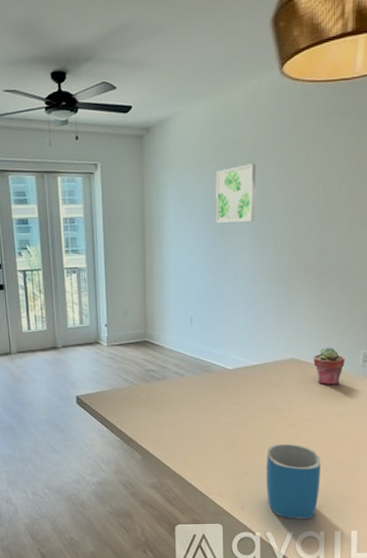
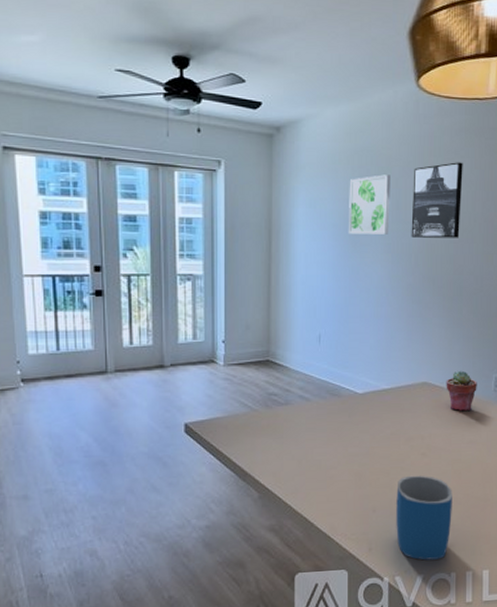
wall art: none [277,145,329,223] -> present [411,162,463,238]

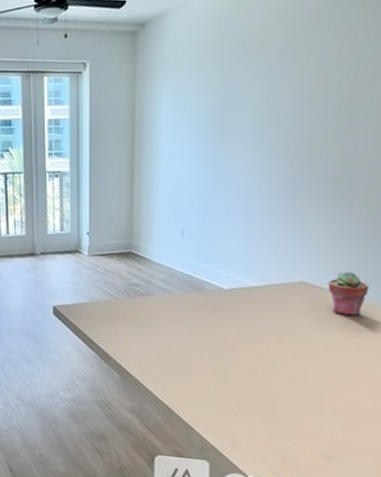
wall art: present [349,174,390,234] -> none [217,60,266,126]
mug: present [396,475,452,560] -> none [264,377,333,469]
wall art: present [411,162,463,238] -> none [289,37,359,126]

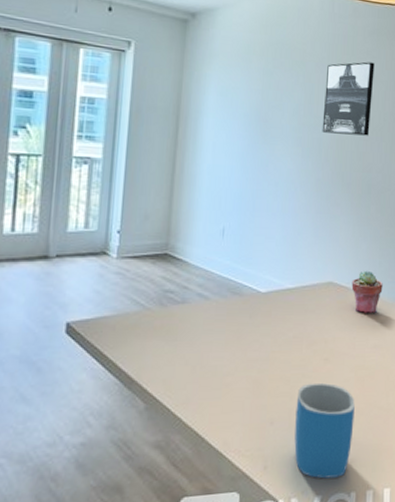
mug: none [264,377,333,469] -> present [294,382,355,479]
wall art: none [289,37,359,126] -> present [322,62,375,136]

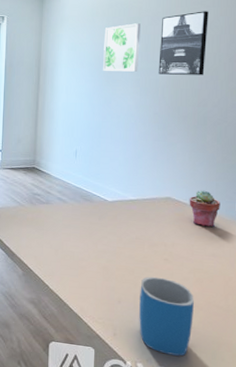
wall art: none [260,68,304,128] -> present [103,23,141,72]

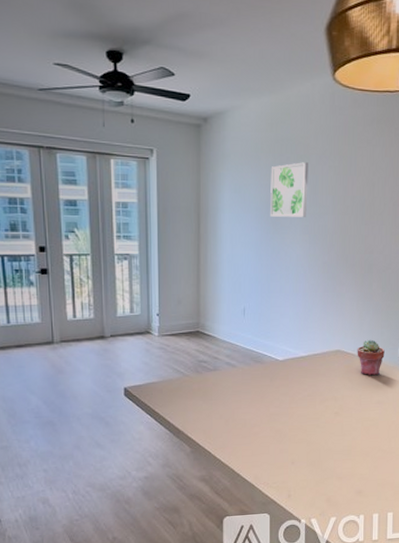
mug: present [139,276,194,357] -> none [312,431,362,505]
wall art: present [158,11,209,75] -> none [327,150,375,220]

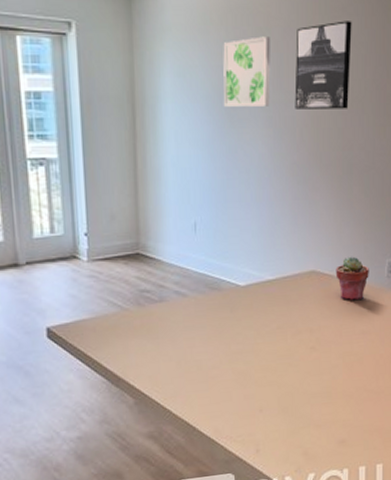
wall art: none [327,150,375,220] -> present [294,21,352,109]

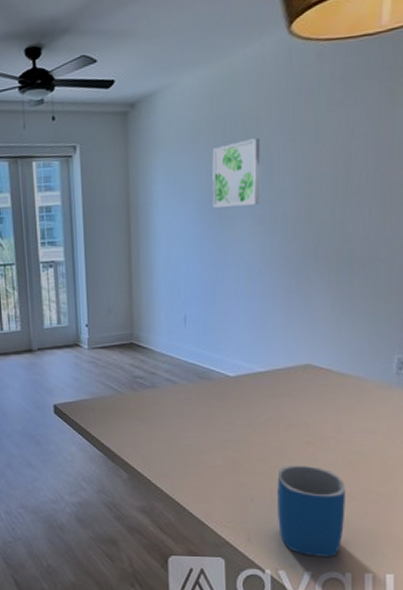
mug: none [284,370,344,459] -> present [277,465,345,557]
wall art: present [294,21,352,109] -> none [286,112,350,205]
potted succulent: present [335,256,369,301] -> none [334,351,374,397]

